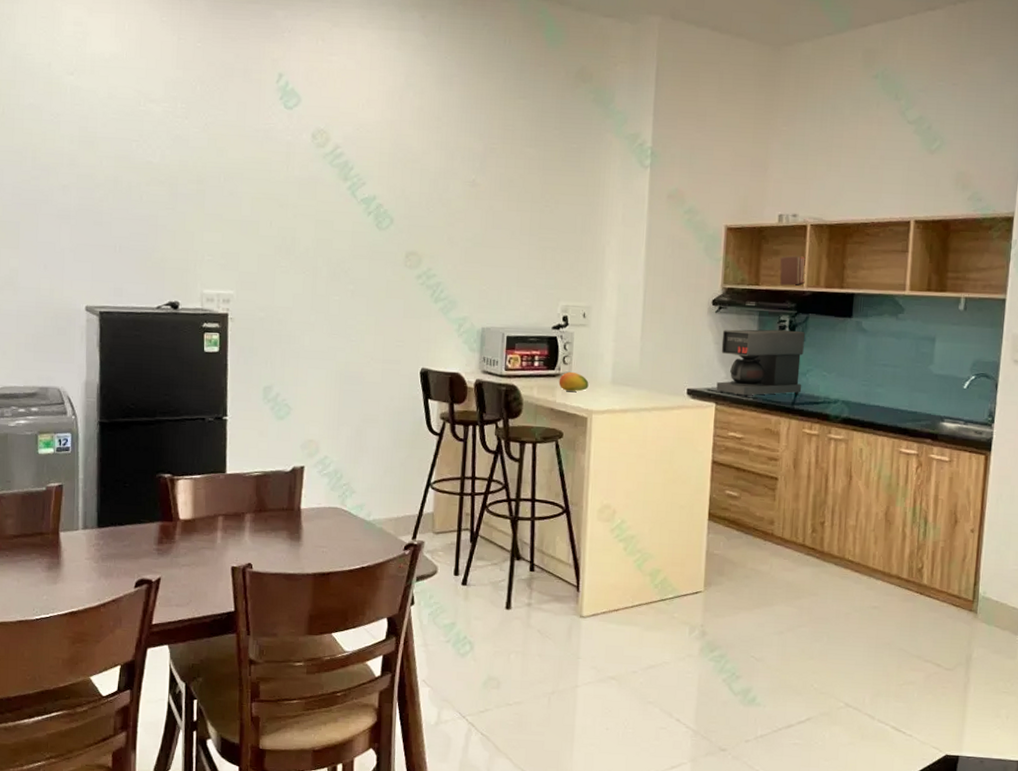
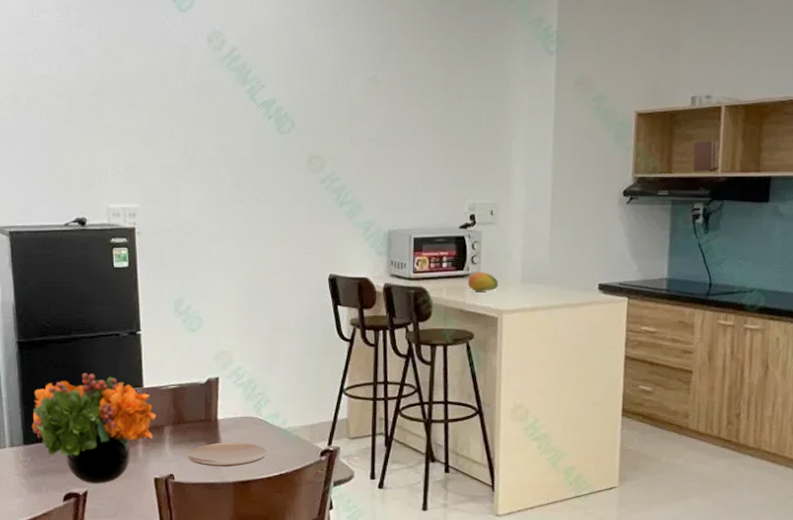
flower arrangement: none [107,456,238,571] -> present [31,372,157,484]
plate: none [267,532,351,558] -> present [187,442,268,467]
coffee maker: present [716,329,805,398] -> none [628,218,720,291]

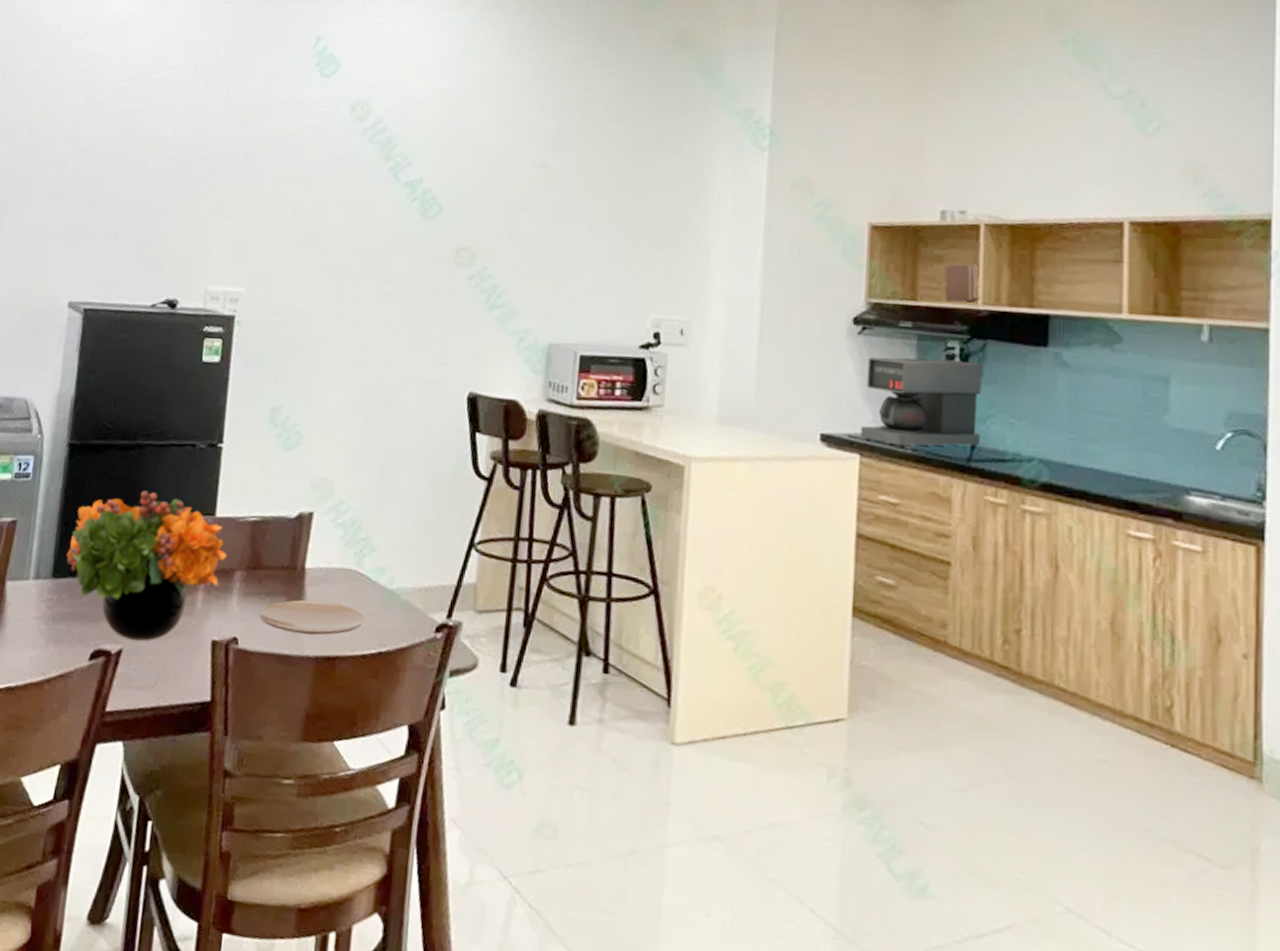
fruit: present [468,271,498,292] -> none [646,404,687,431]
coffee maker: none [628,218,720,291] -> present [860,357,982,450]

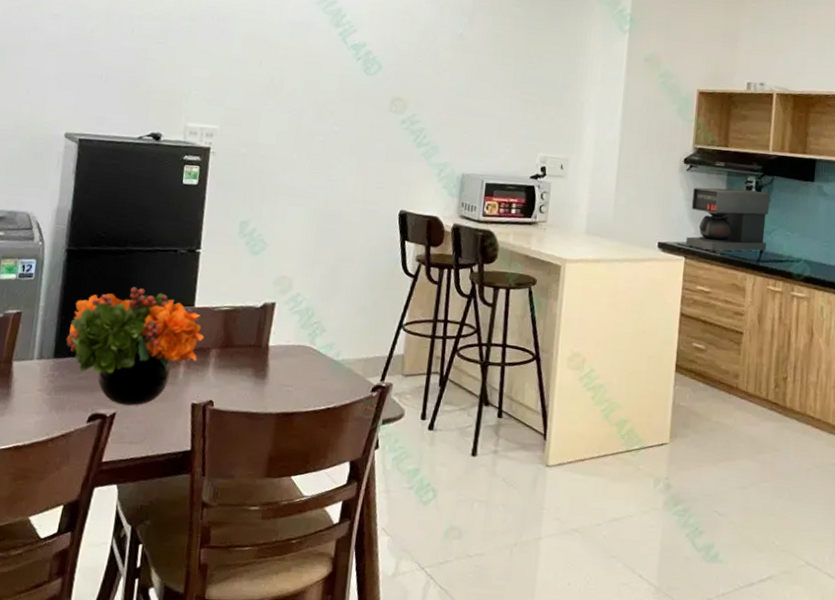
plate: present [259,600,366,636] -> none [231,370,317,397]
books: present [944,263,982,303] -> none [747,121,772,149]

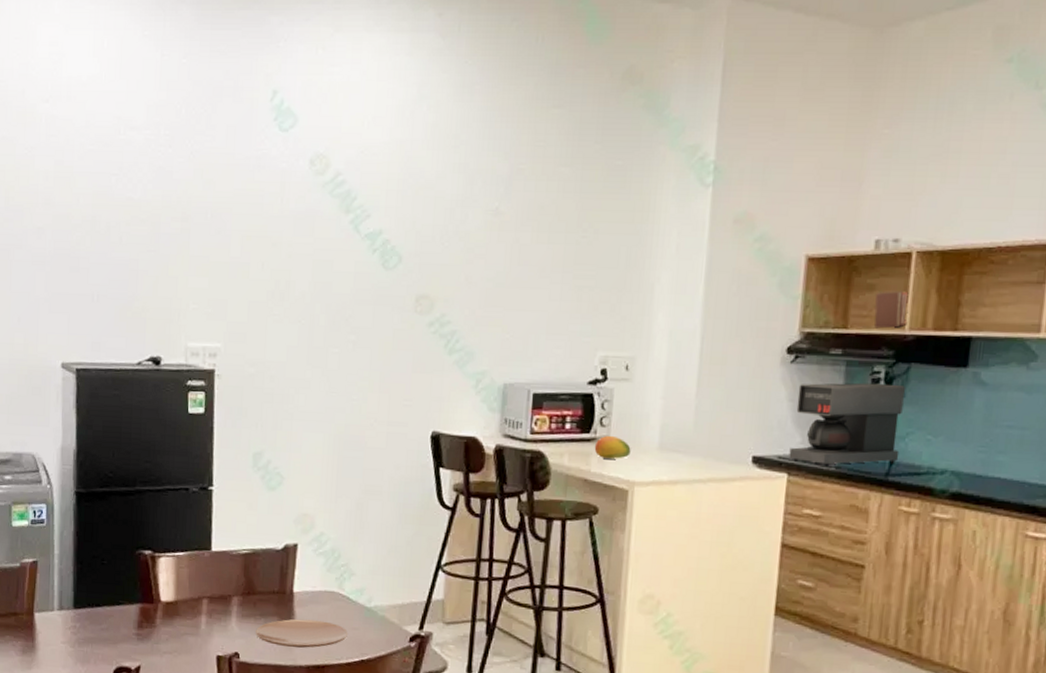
flower arrangement: present [66,286,205,406] -> none [84,530,225,659]
plate: none [231,370,317,397] -> present [256,619,349,648]
fruit: none [534,220,564,240] -> present [594,435,631,459]
books: none [747,121,772,149] -> present [874,291,909,329]

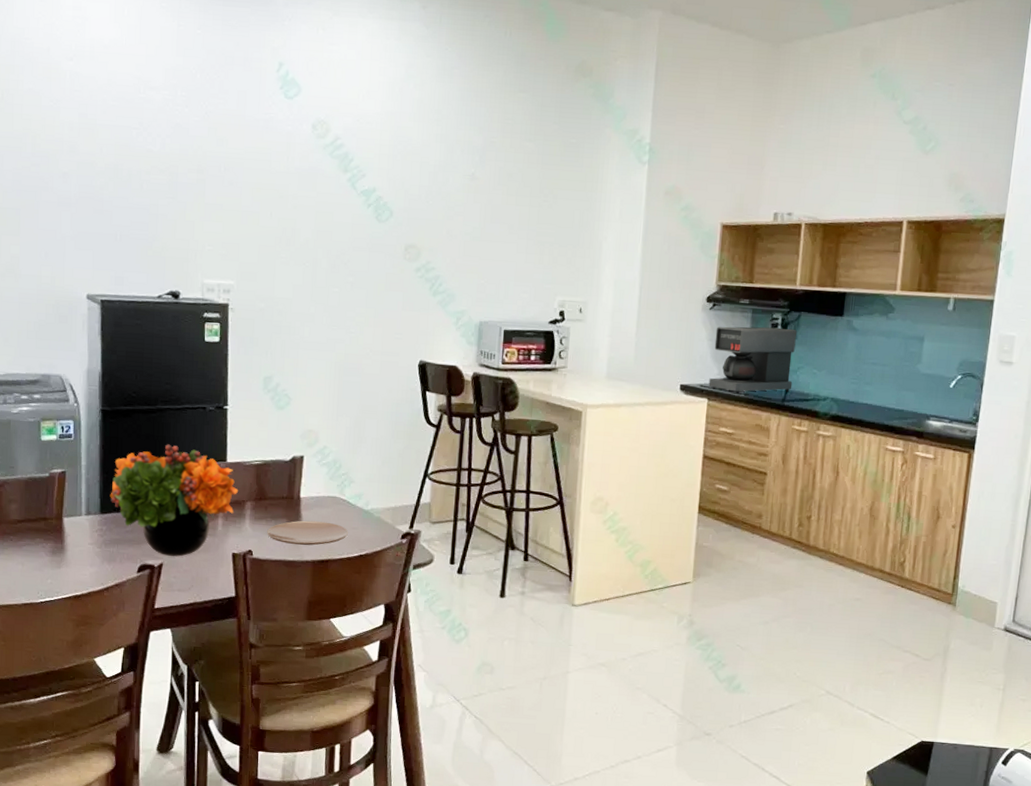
flower arrangement: none [84,530,225,659] -> present [110,444,239,557]
fruit: present [594,435,631,459] -> none [554,366,584,386]
books: present [874,291,909,329] -> none [773,254,800,284]

